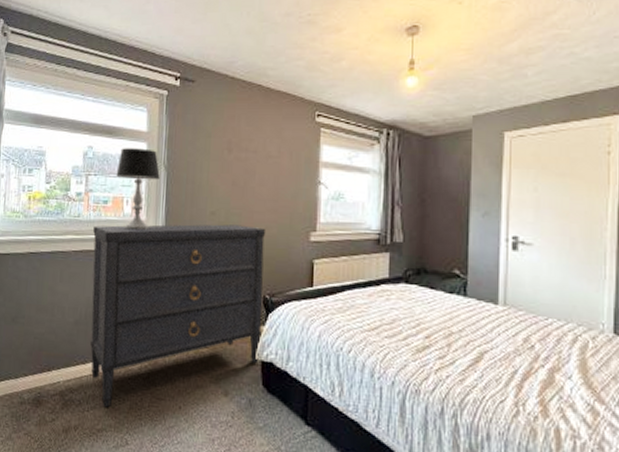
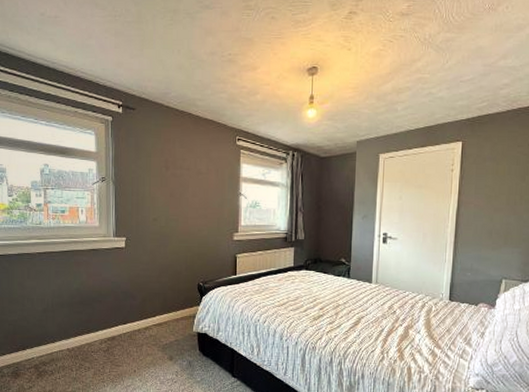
dresser: present [90,224,266,408] -> none [54,228,199,375]
table lamp: present [116,148,160,231] -> none [71,166,109,235]

